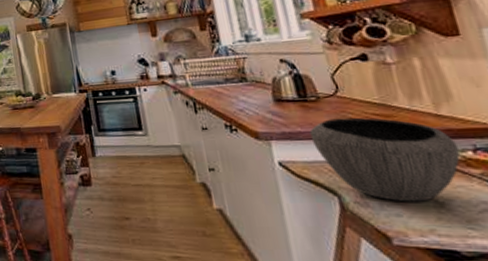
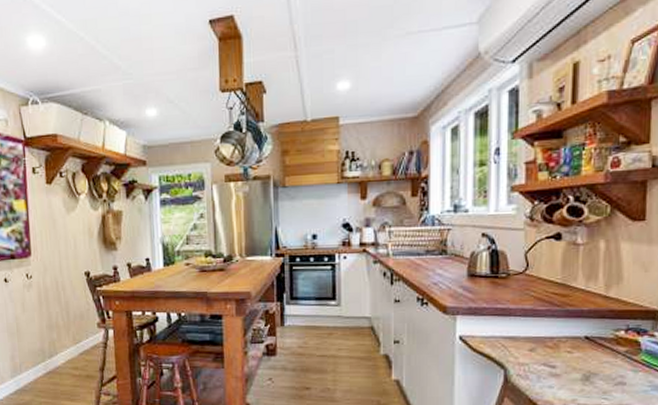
bowl: present [309,117,460,202] -> none [493,295,614,375]

